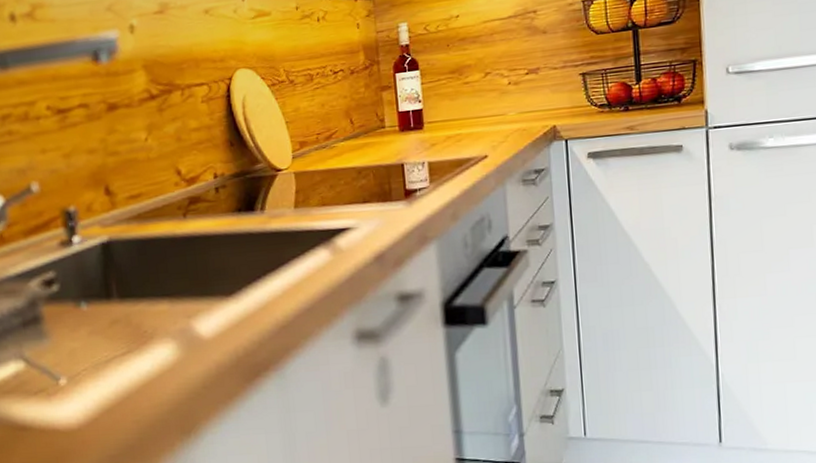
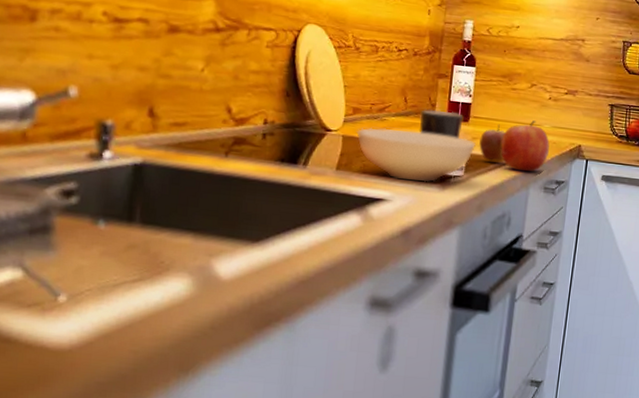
bowl: none [307,146,436,204] -> present [356,127,476,182]
mug: none [368,122,418,152] -> present [418,109,464,138]
apple: none [439,124,470,165] -> present [479,124,505,162]
apple: none [464,111,520,169] -> present [501,120,550,172]

